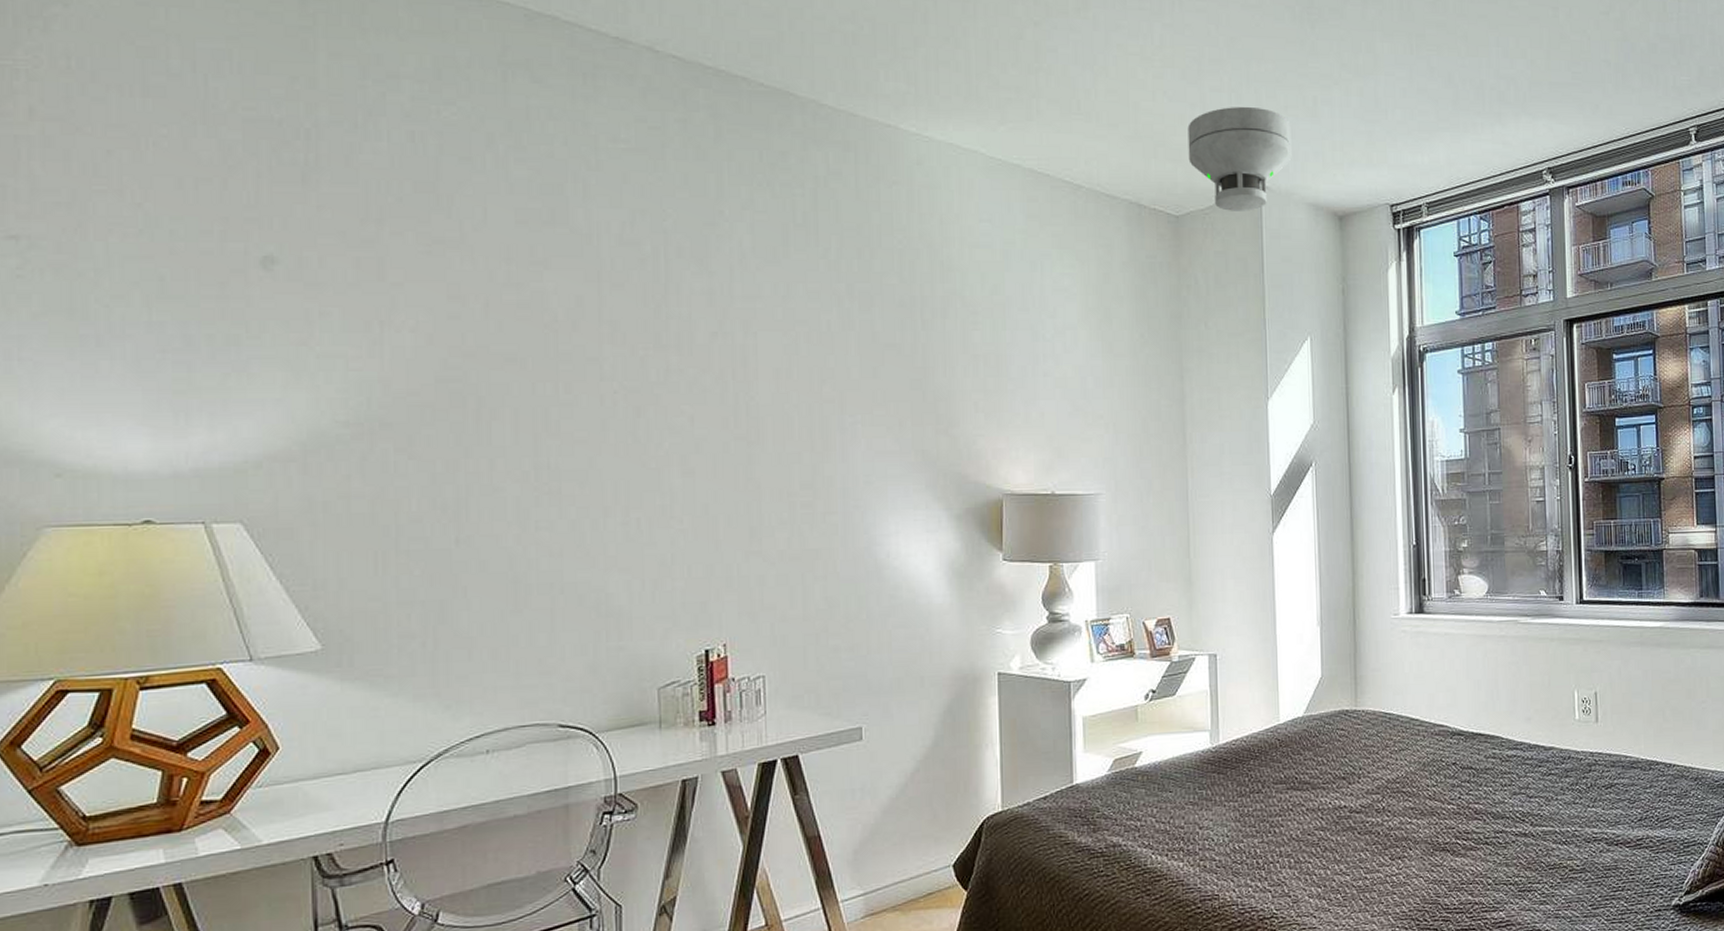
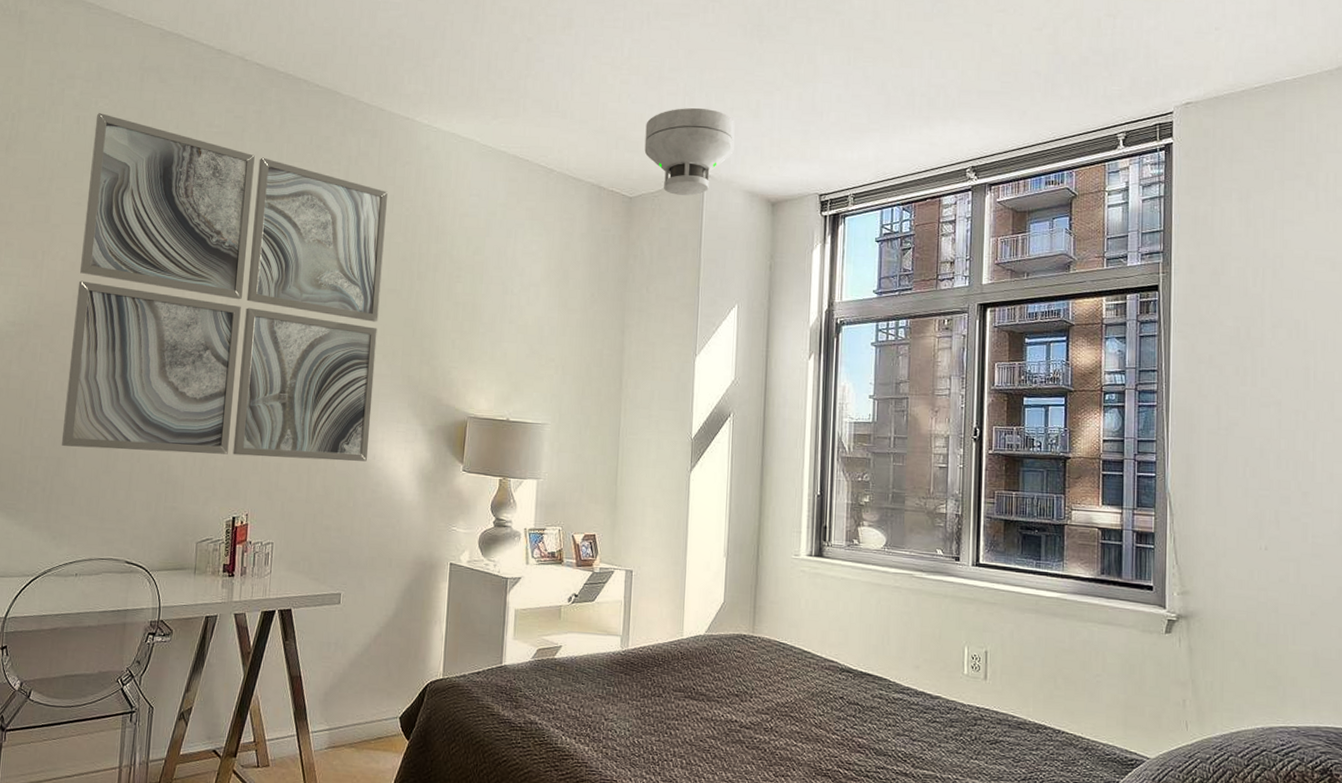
wall art: none [440,126,880,583] -> present [61,113,388,461]

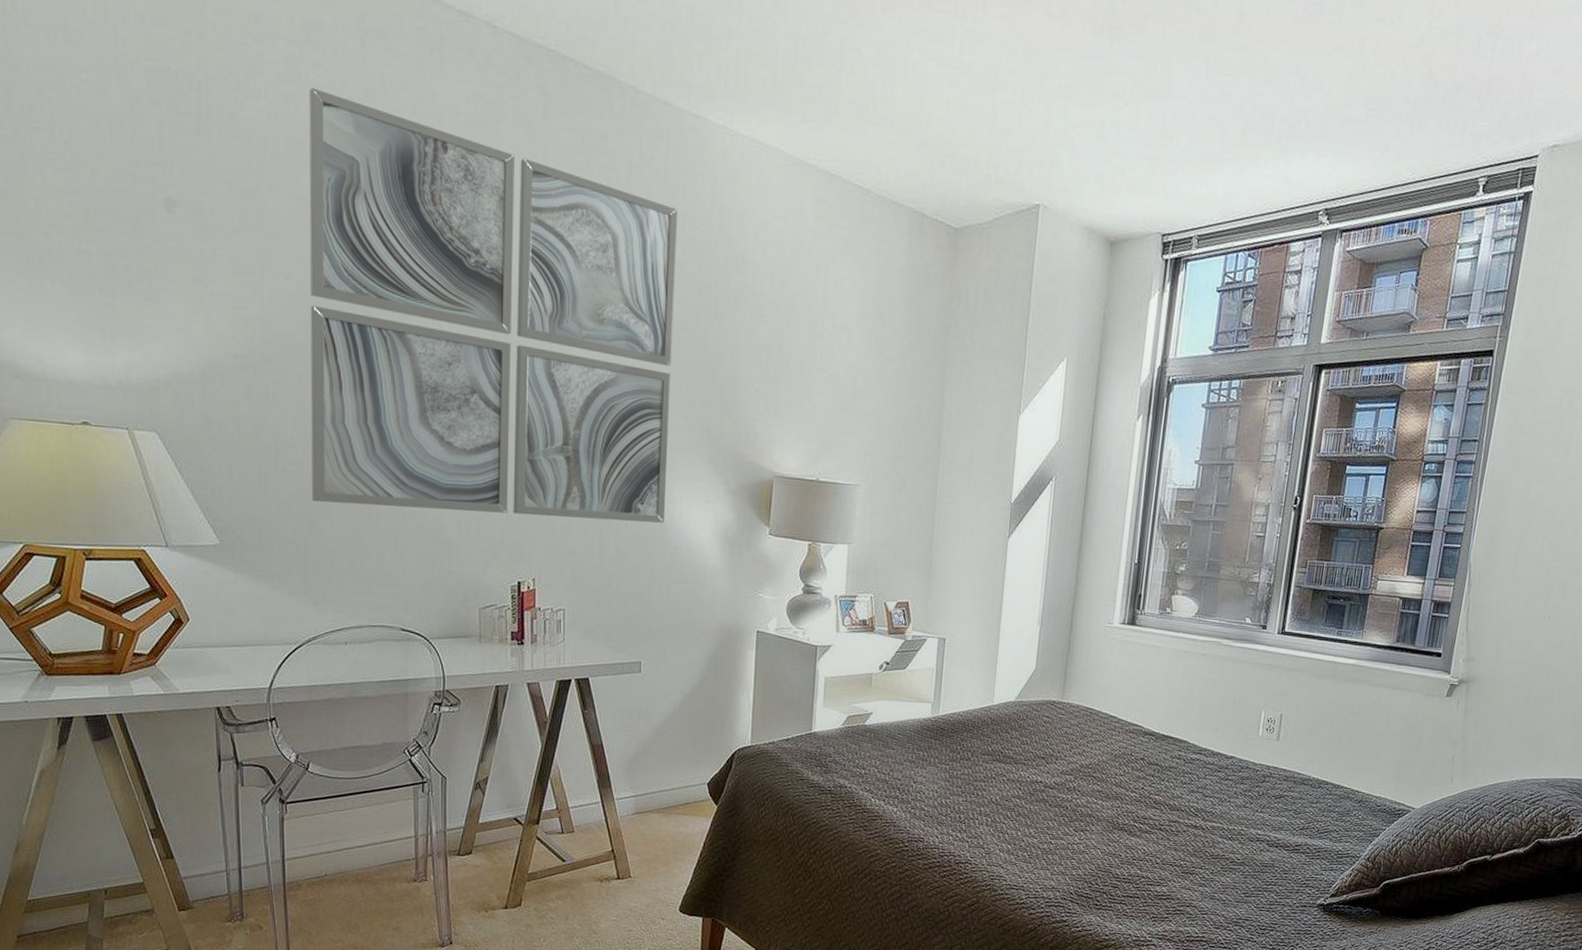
smoke detector: present [644,107,735,196] -> none [973,121,1076,230]

